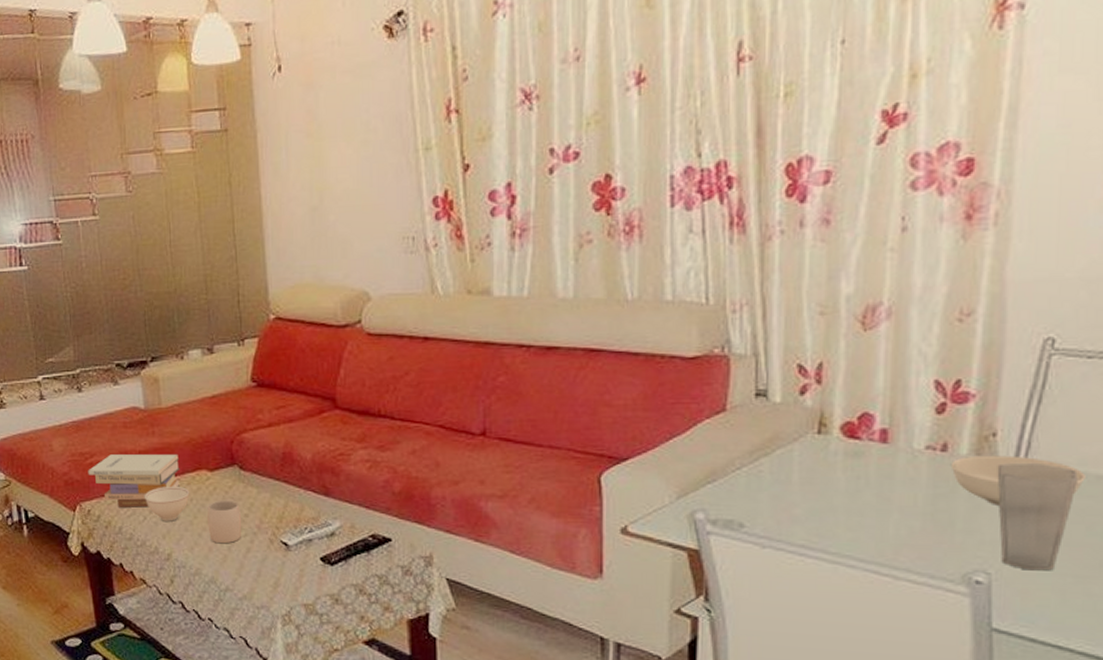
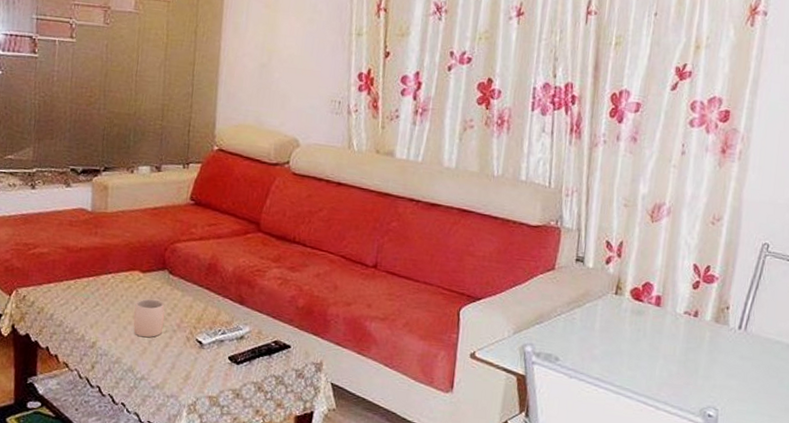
books: present [88,455,180,508] -> none [29,248,116,299]
bowl: present [144,486,190,521] -> none [78,281,122,314]
bowl: present [950,455,1086,505] -> none [699,322,781,360]
cup: present [997,462,1078,571] -> none [725,329,776,411]

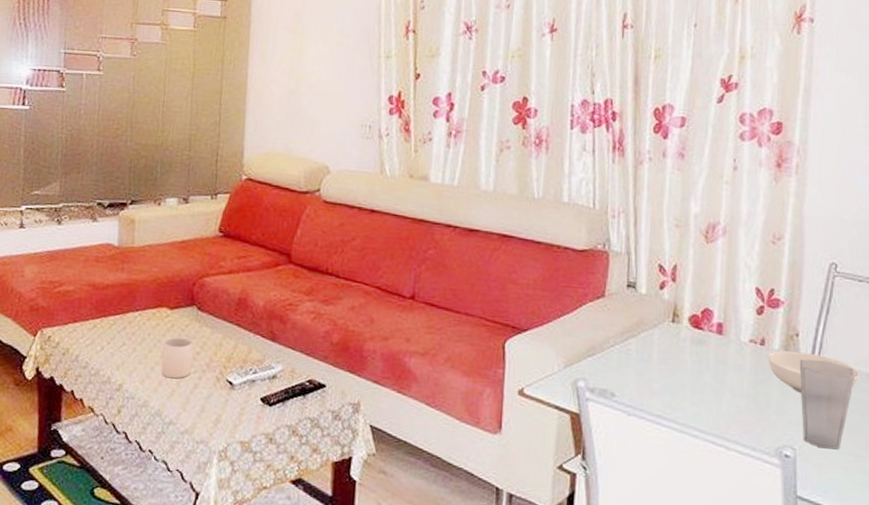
bowl: none [699,322,781,360] -> present [767,350,860,393]
cup: none [725,329,776,411] -> present [799,359,854,450]

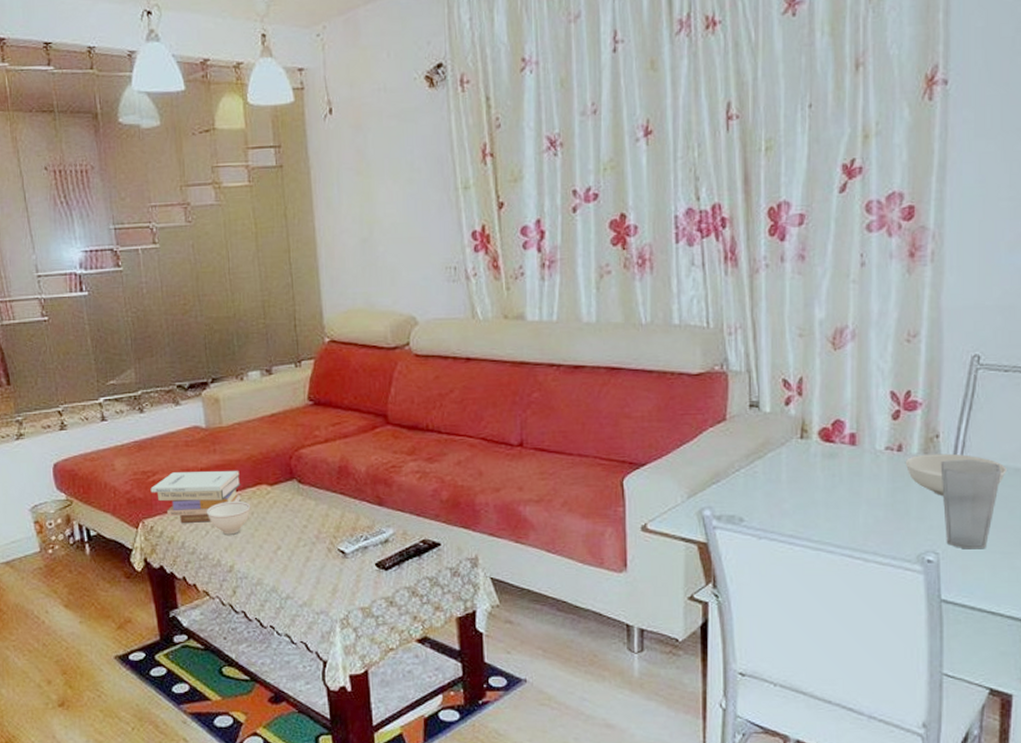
books: none [54,285,143,339] -> present [150,471,241,523]
bowl: none [104,319,149,354] -> present [206,500,251,535]
mug: present [161,337,194,379] -> none [268,512,302,554]

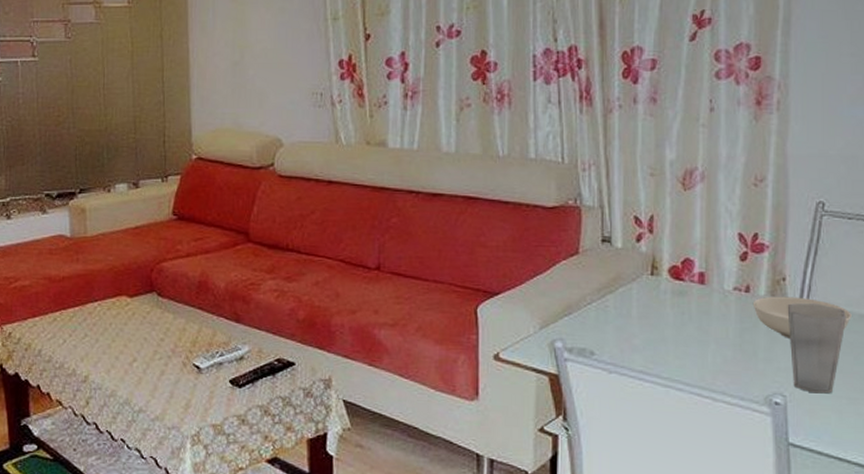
books: present [150,471,241,523] -> none [11,279,101,331]
bowl: present [206,500,251,535] -> none [65,310,110,345]

